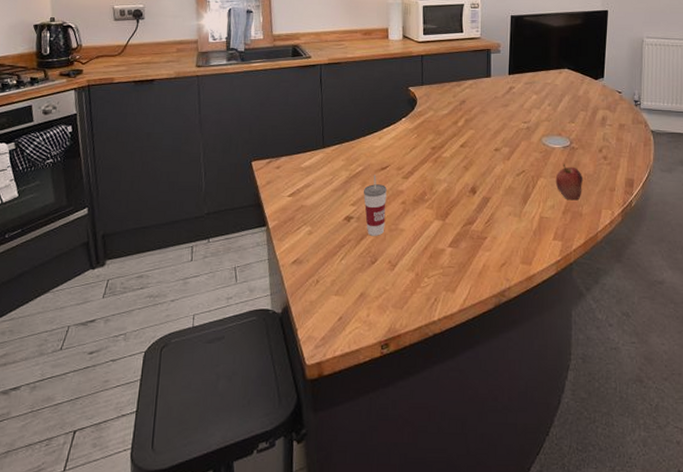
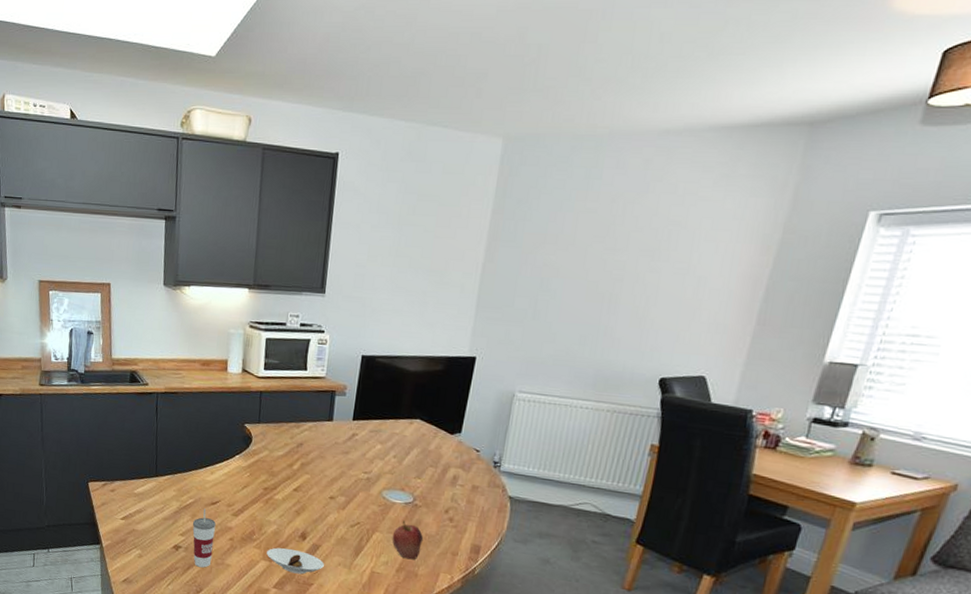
saucer: none [439,204,495,229] -> present [267,547,324,575]

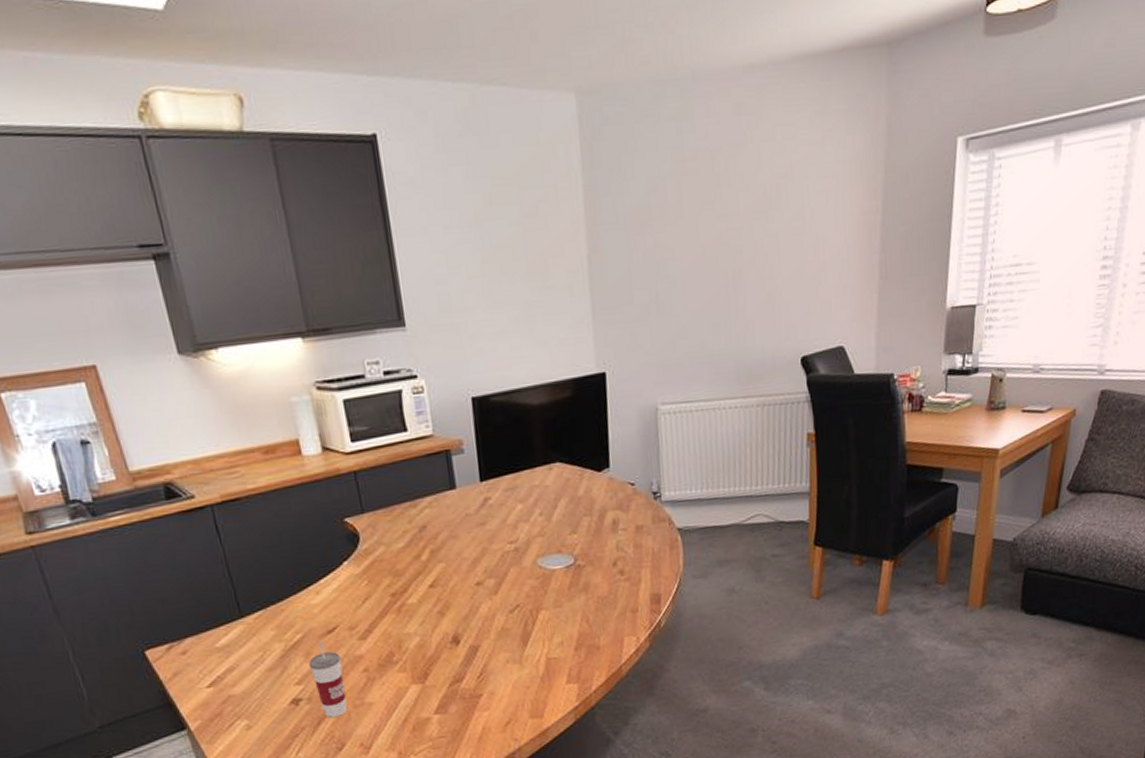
saucer: present [267,547,324,575] -> none [415,659,490,690]
fruit: present [392,521,424,560] -> none [560,588,597,633]

